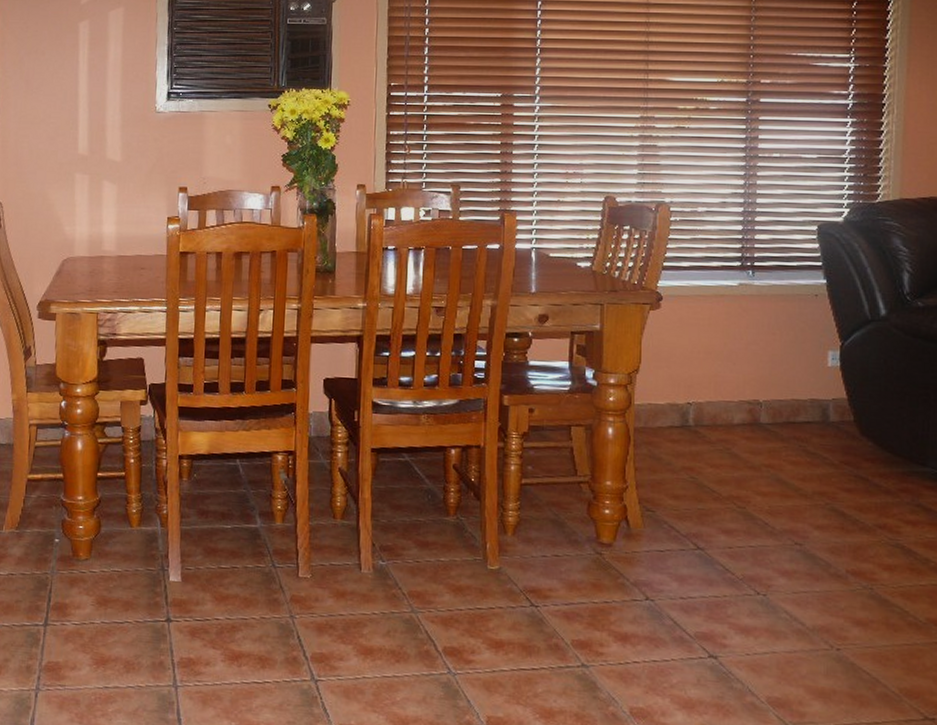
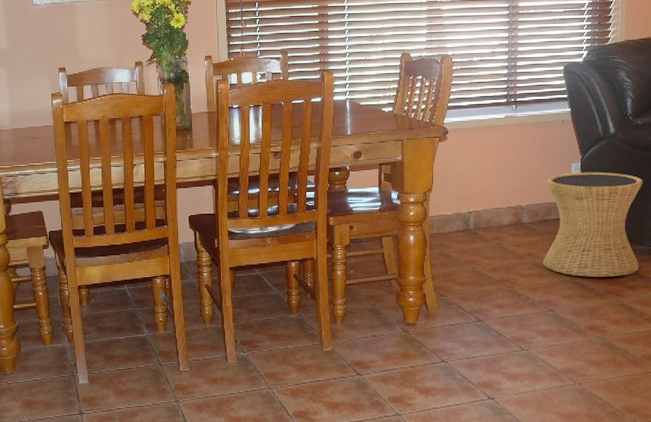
side table: none [787,362,926,507] -> present [543,172,643,278]

